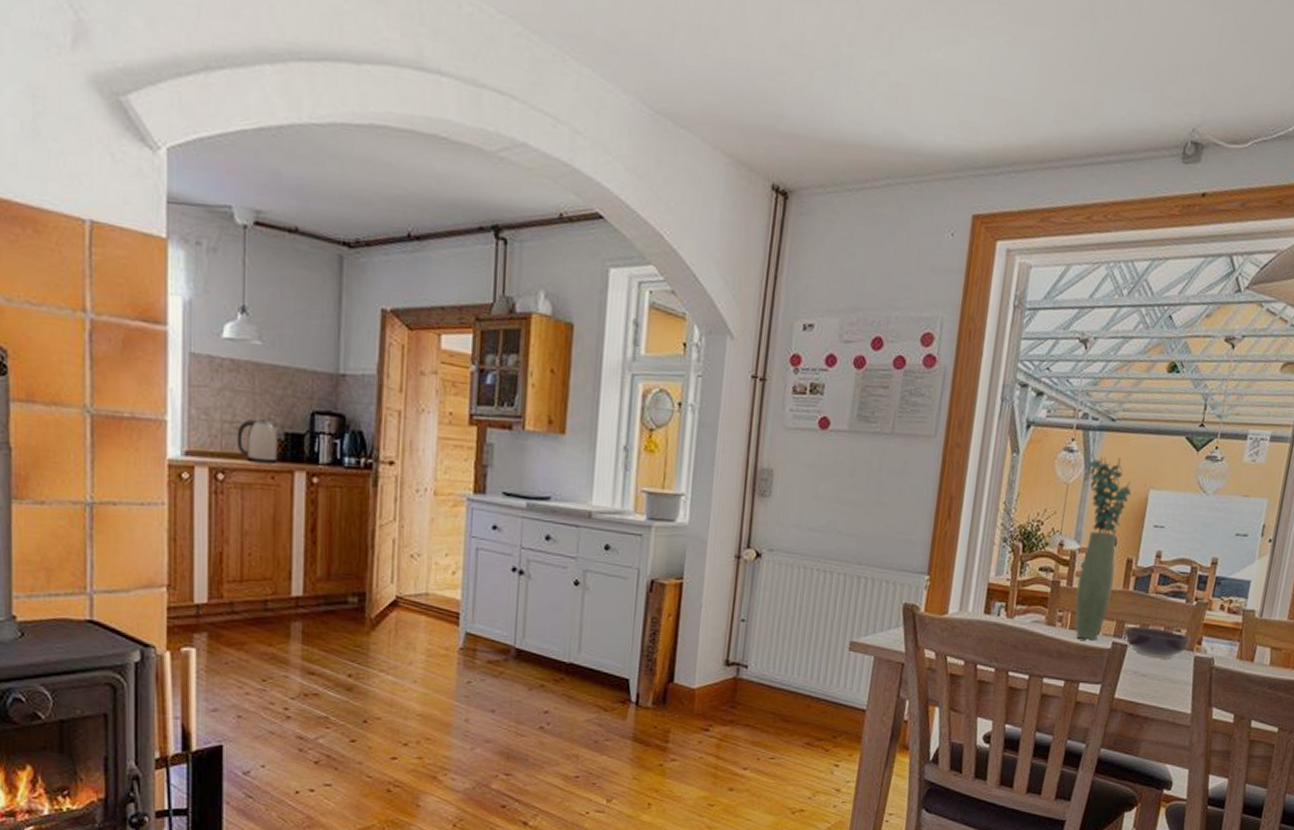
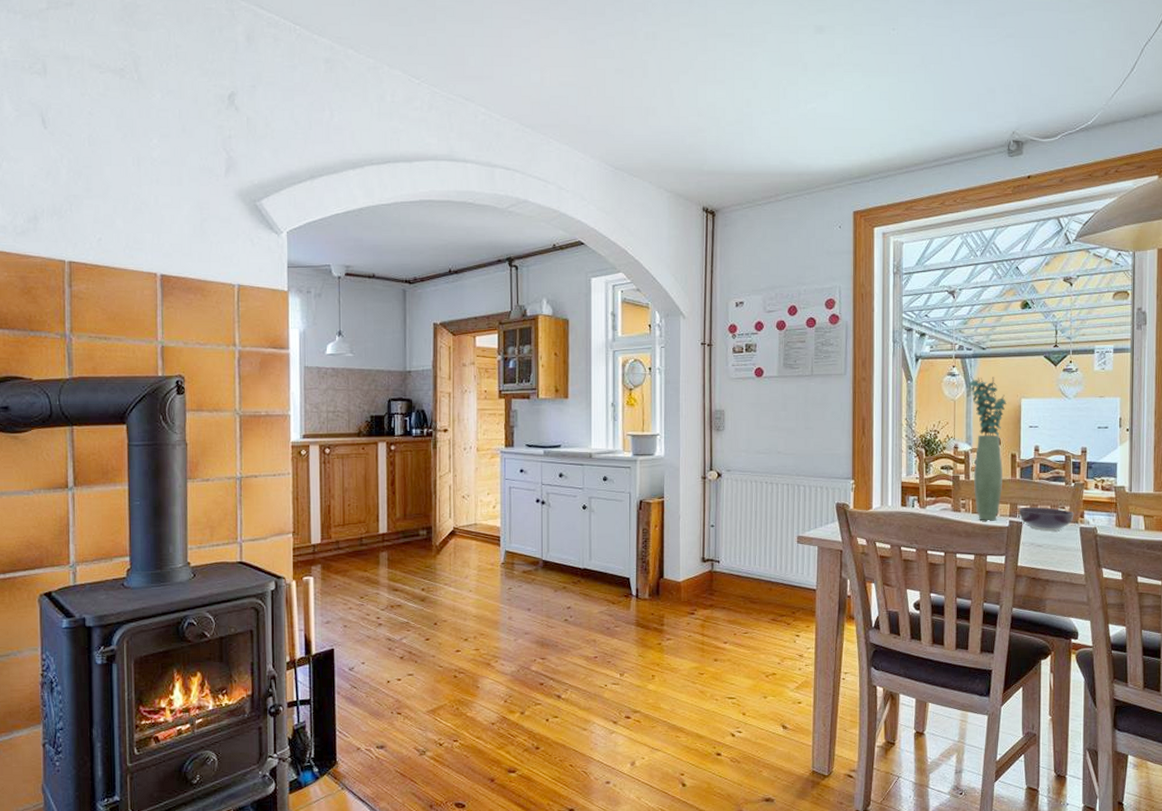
kettle: present [236,419,278,465] -> none [337,408,366,439]

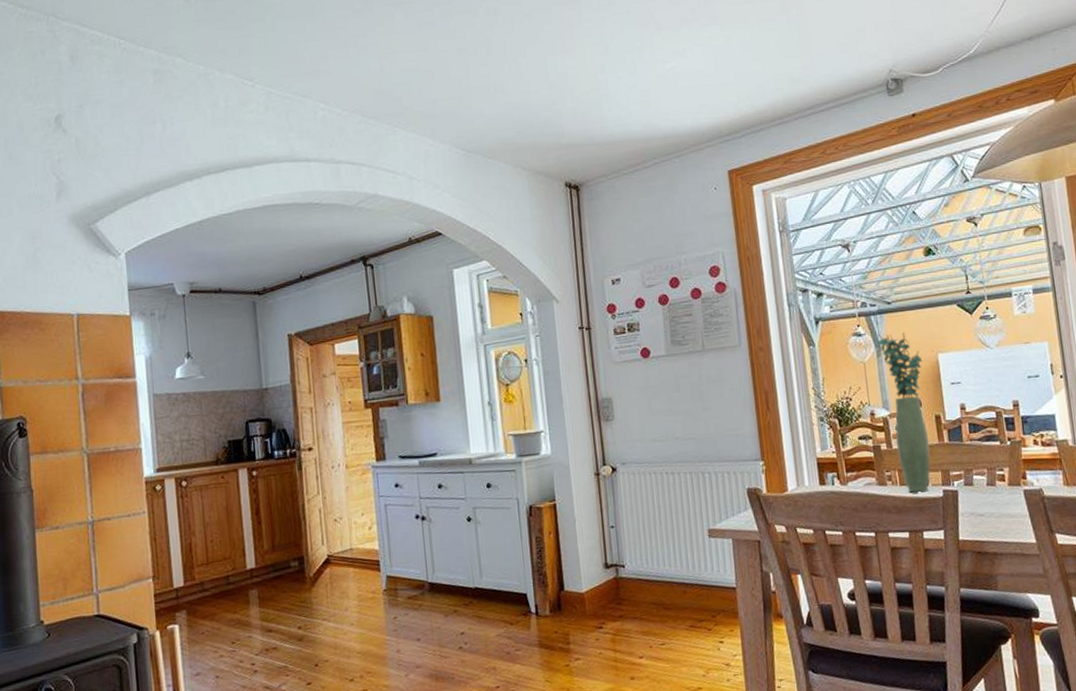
bowl: present [1018,507,1074,531] -> none [951,471,1015,497]

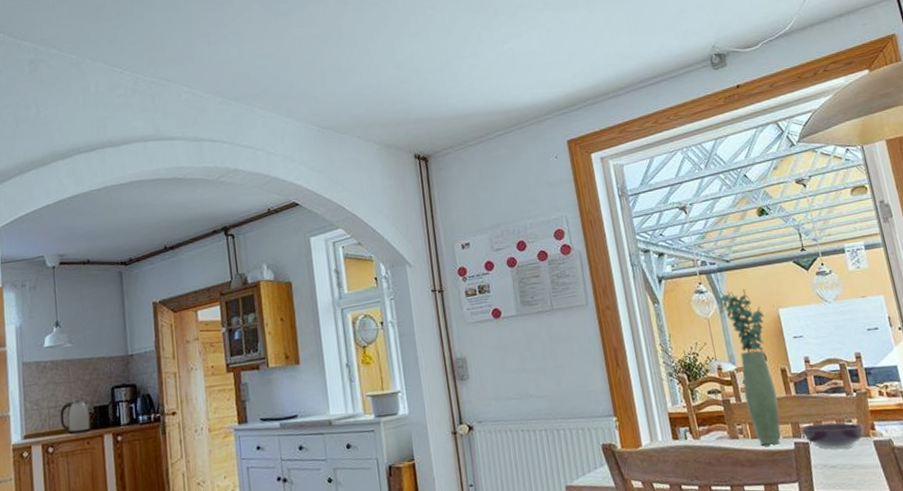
kettle: none [192,434,225,468] -> present [59,400,90,435]
bowl: none [951,471,1015,497] -> present [801,423,864,449]

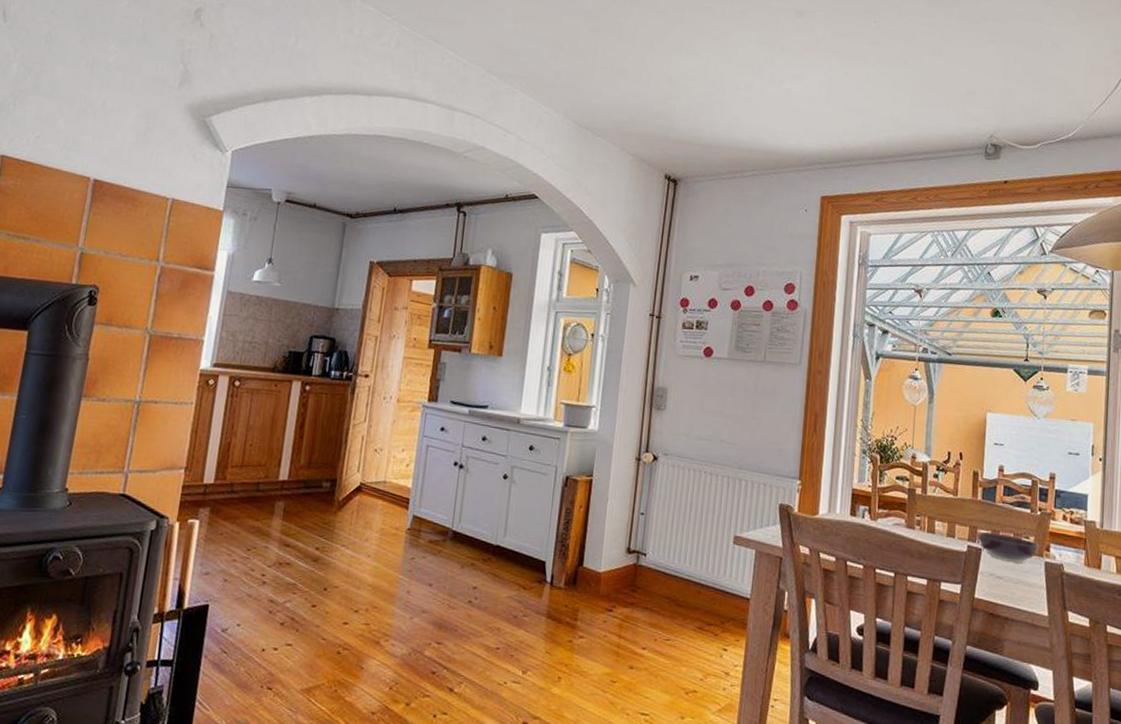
kettle: present [59,400,90,435] -> none [252,340,284,375]
vase: present [719,289,782,446] -> none [930,380,971,544]

